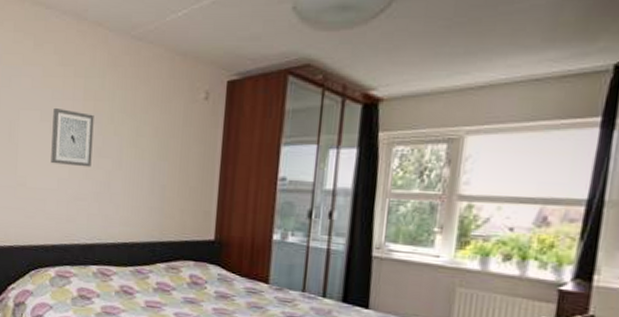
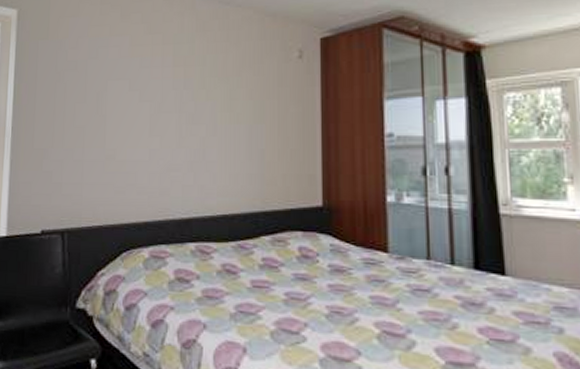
wall art: present [51,107,94,167] -> none [141,75,185,135]

